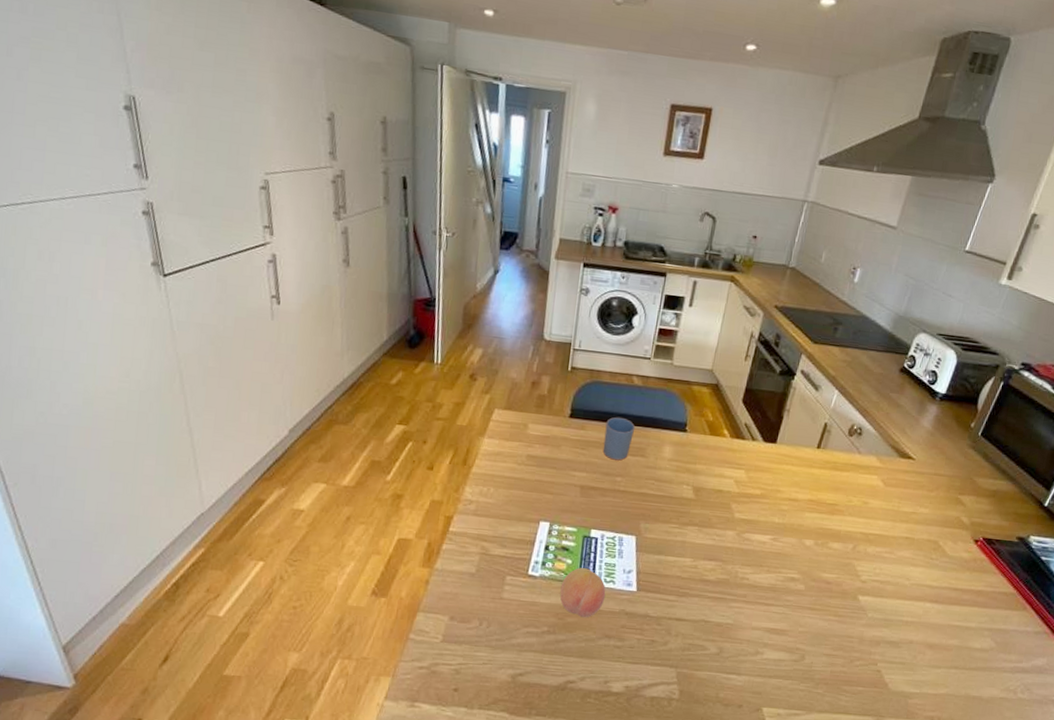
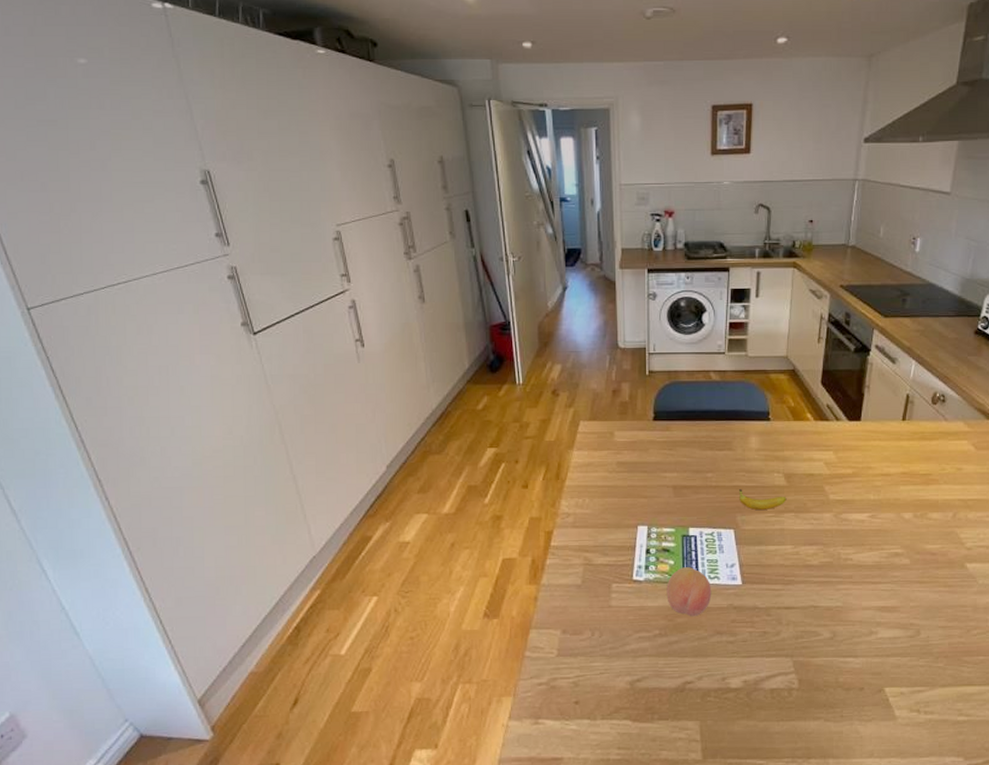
mug: present [603,416,636,461] -> none [690,414,719,457]
fruit: none [645,497,693,521] -> present [739,489,787,510]

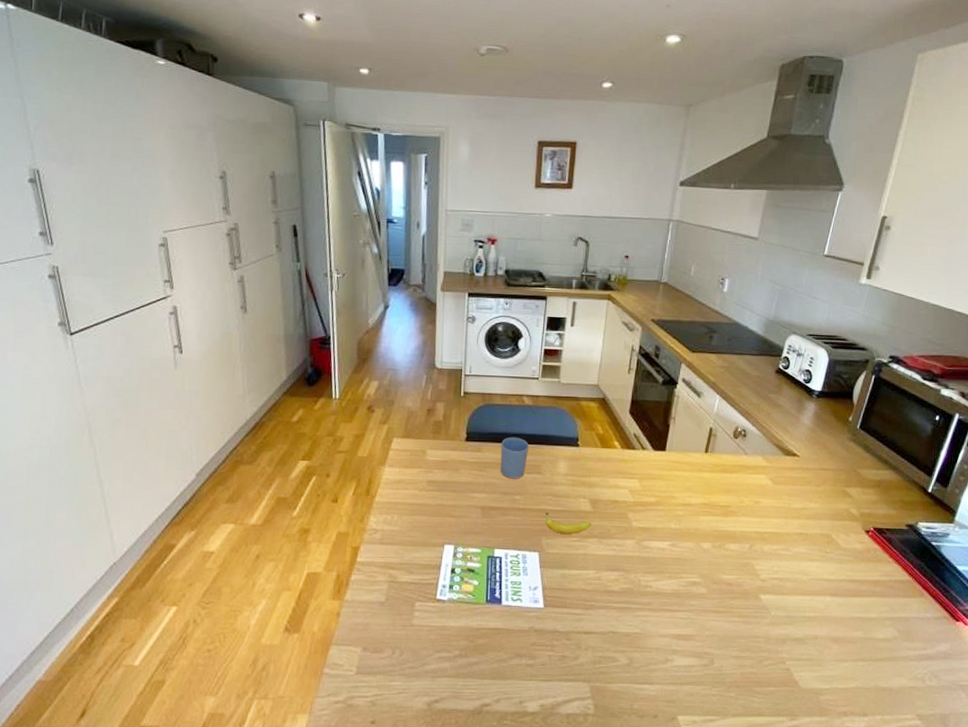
fruit: present [666,567,712,617] -> none [469,588,514,639]
mug: none [690,414,719,457] -> present [500,437,530,479]

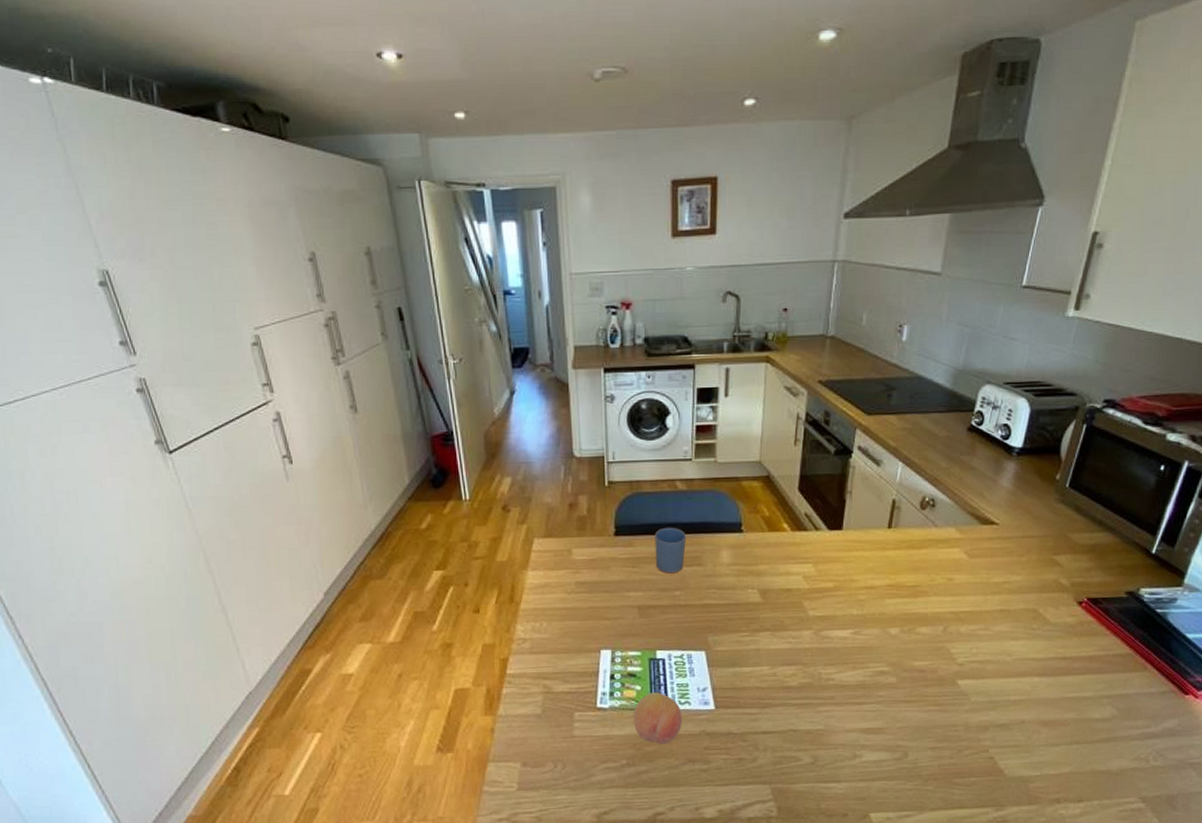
fruit: none [469,588,514,639] -> present [633,692,683,745]
fruit: present [545,513,591,534] -> none [710,607,762,629]

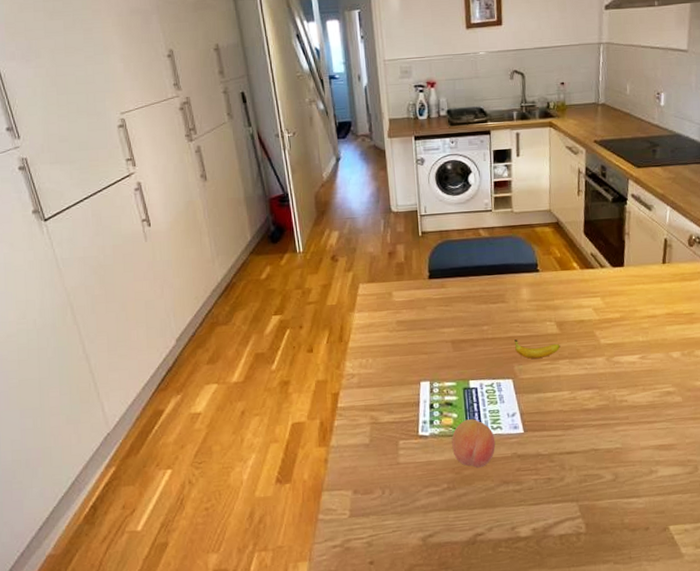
mug: present [654,527,687,574] -> none [463,269,491,311]
fruit: none [710,607,762,629] -> present [515,339,560,359]

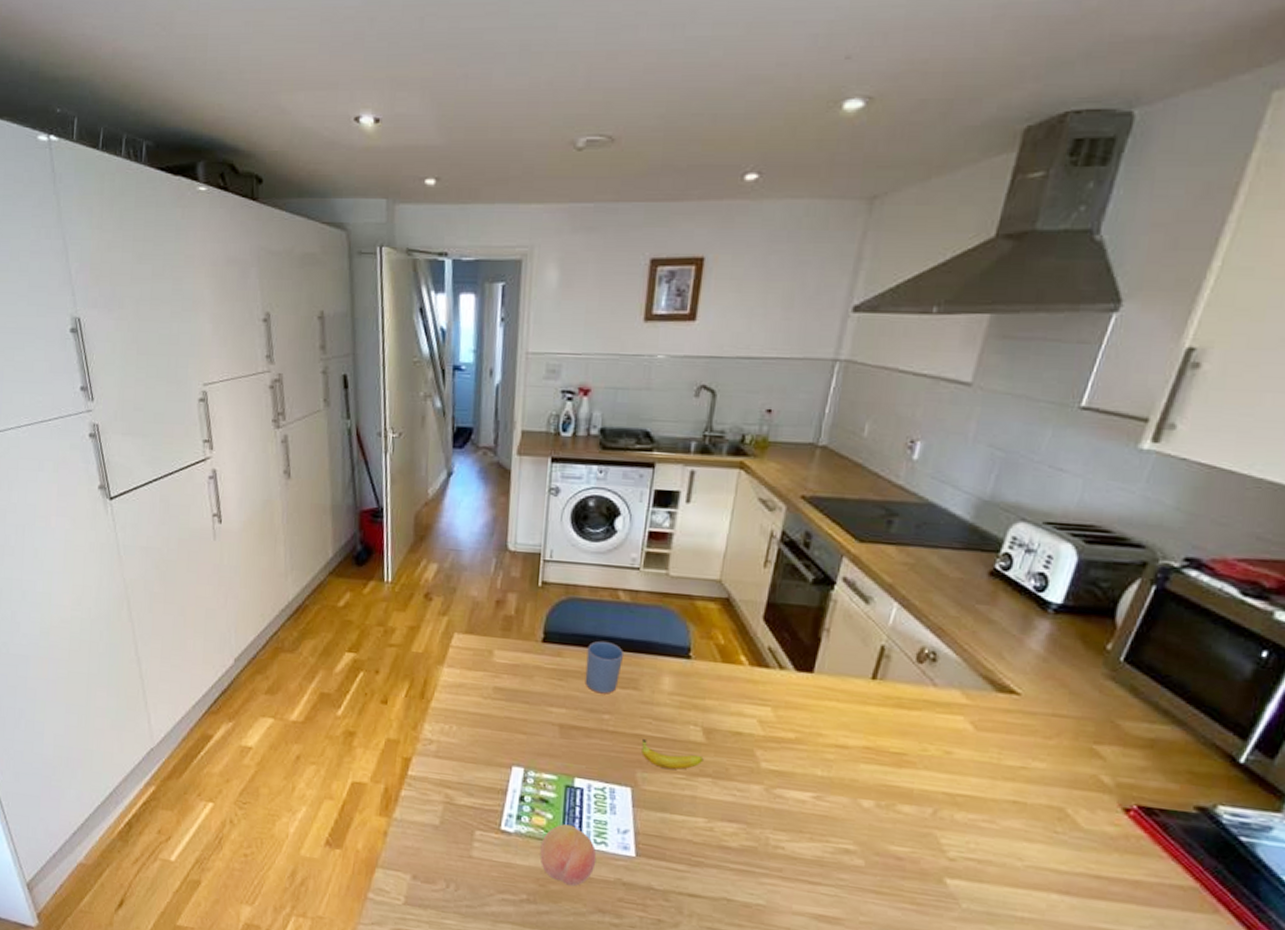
mug: none [463,269,491,311] -> present [585,640,625,694]

